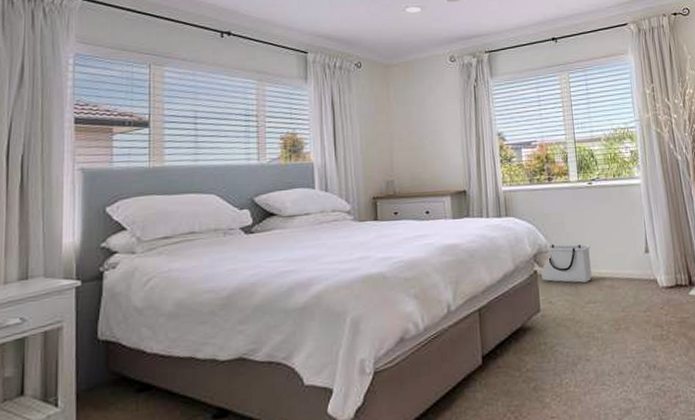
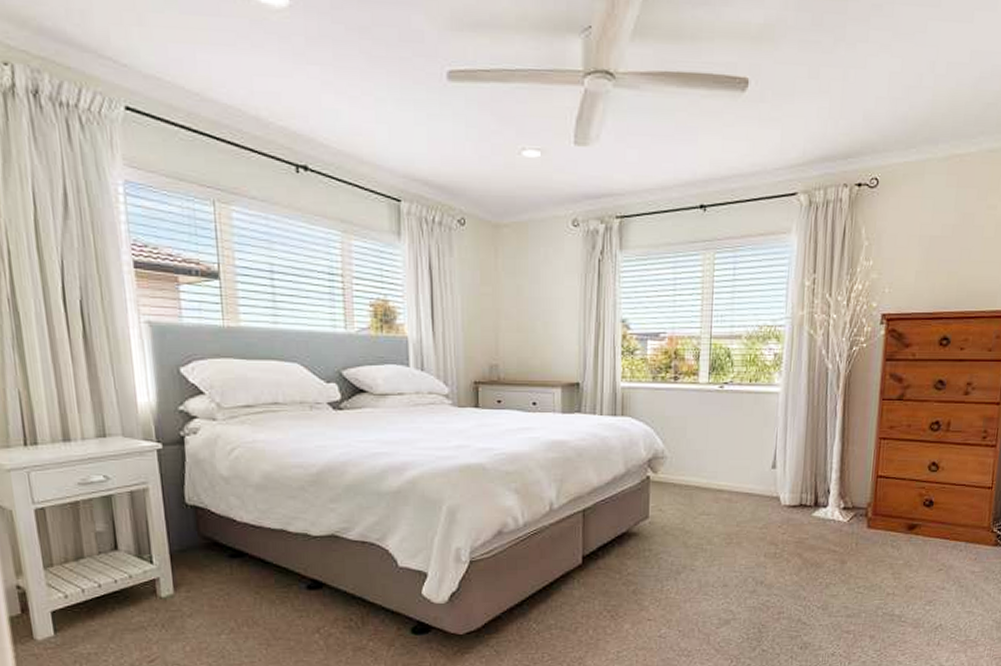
storage bin: present [540,243,592,283] -> none [653,449,712,493]

